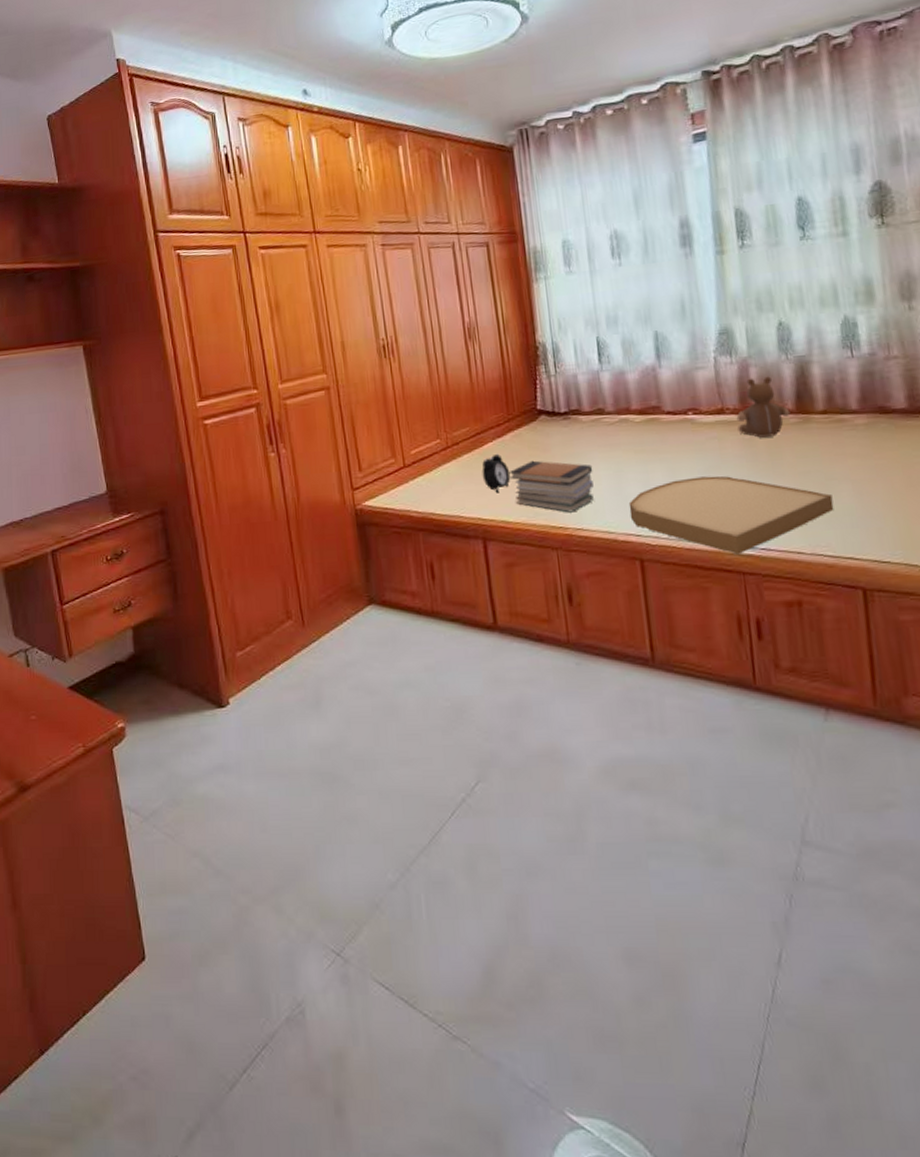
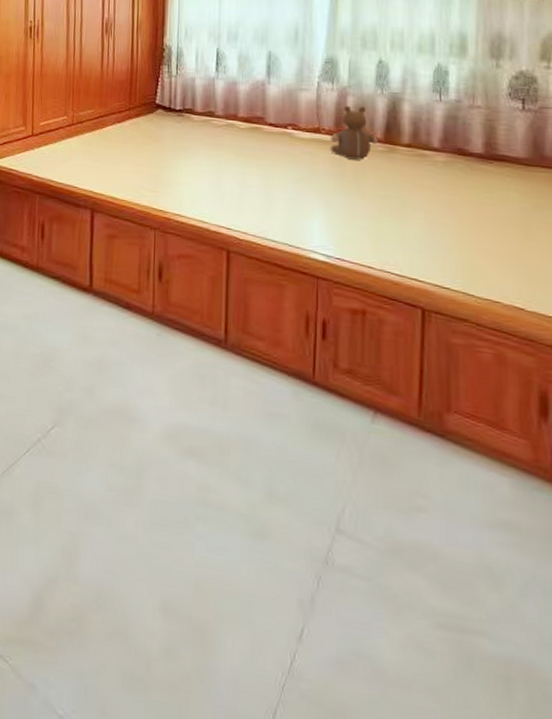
alarm clock: present [482,453,511,493] -> none [99,136,124,172]
book stack: present [509,460,594,513] -> none [123,147,197,199]
cushion: present [628,475,834,555] -> none [224,184,406,260]

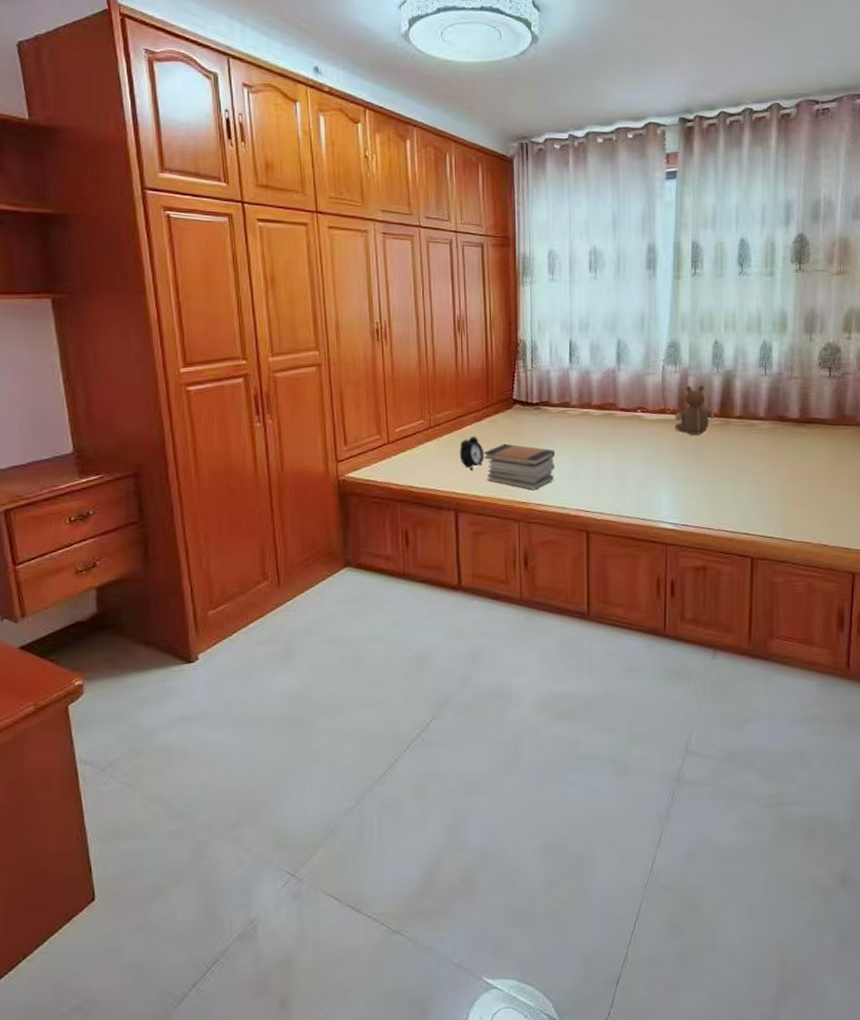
alarm clock: none [99,136,124,172] -> present [459,435,485,471]
book stack: none [123,147,197,199] -> present [483,443,555,490]

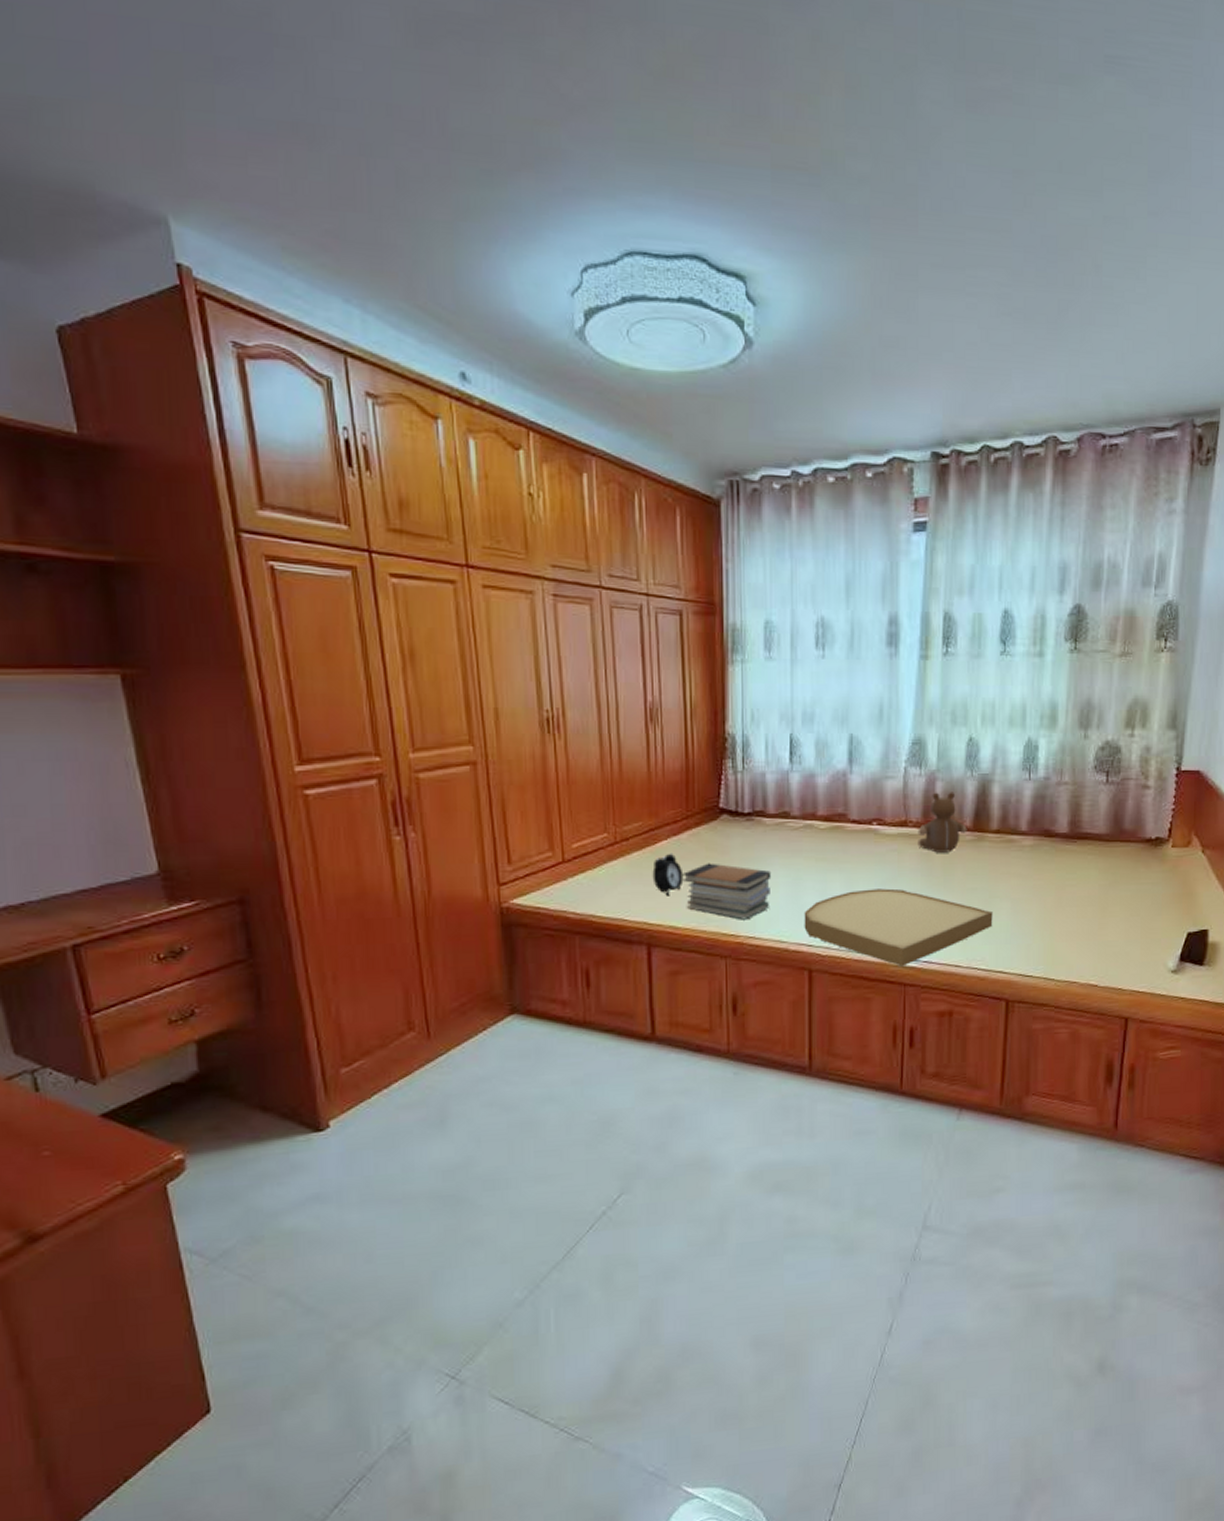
cushion: none [582,464,738,529] -> present [804,888,993,967]

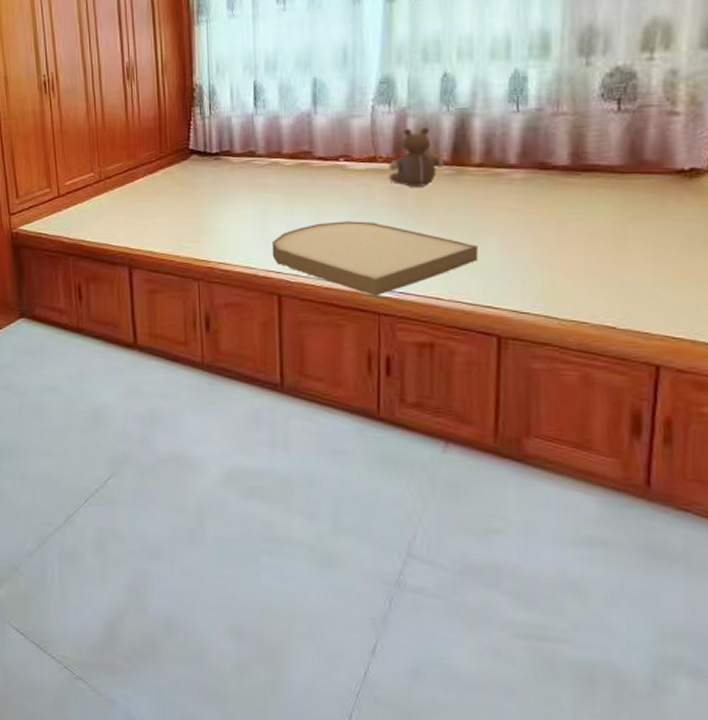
alarm clock: present [652,853,684,896] -> none [132,188,159,226]
book stack: present [682,863,772,920] -> none [157,197,239,248]

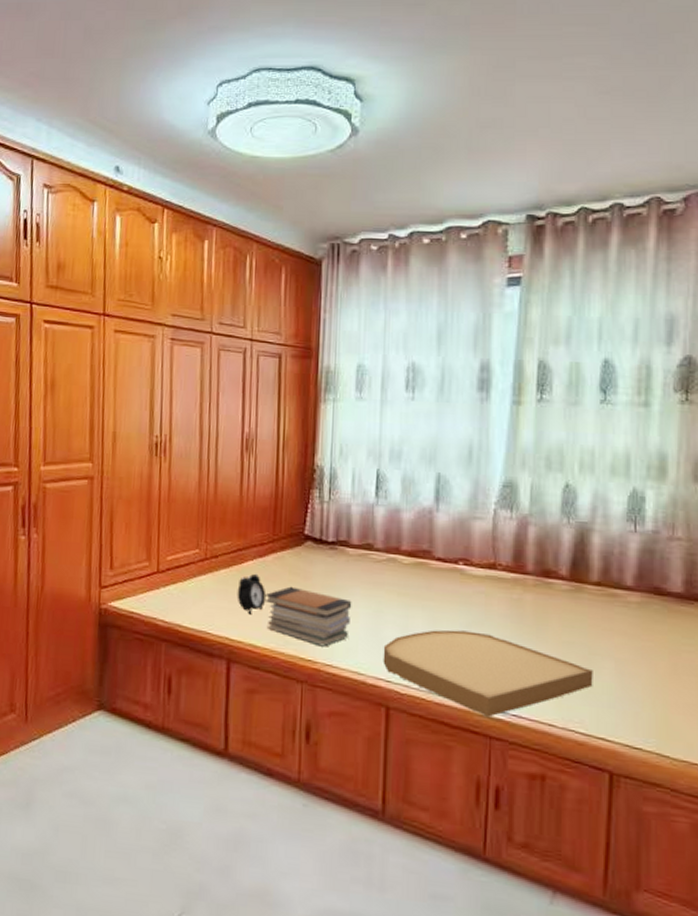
alarm clock: none [132,188,159,226] -> present [237,573,267,615]
book stack: none [157,197,239,248] -> present [265,586,352,647]
teddy bear: present [388,127,445,187] -> none [507,536,563,601]

